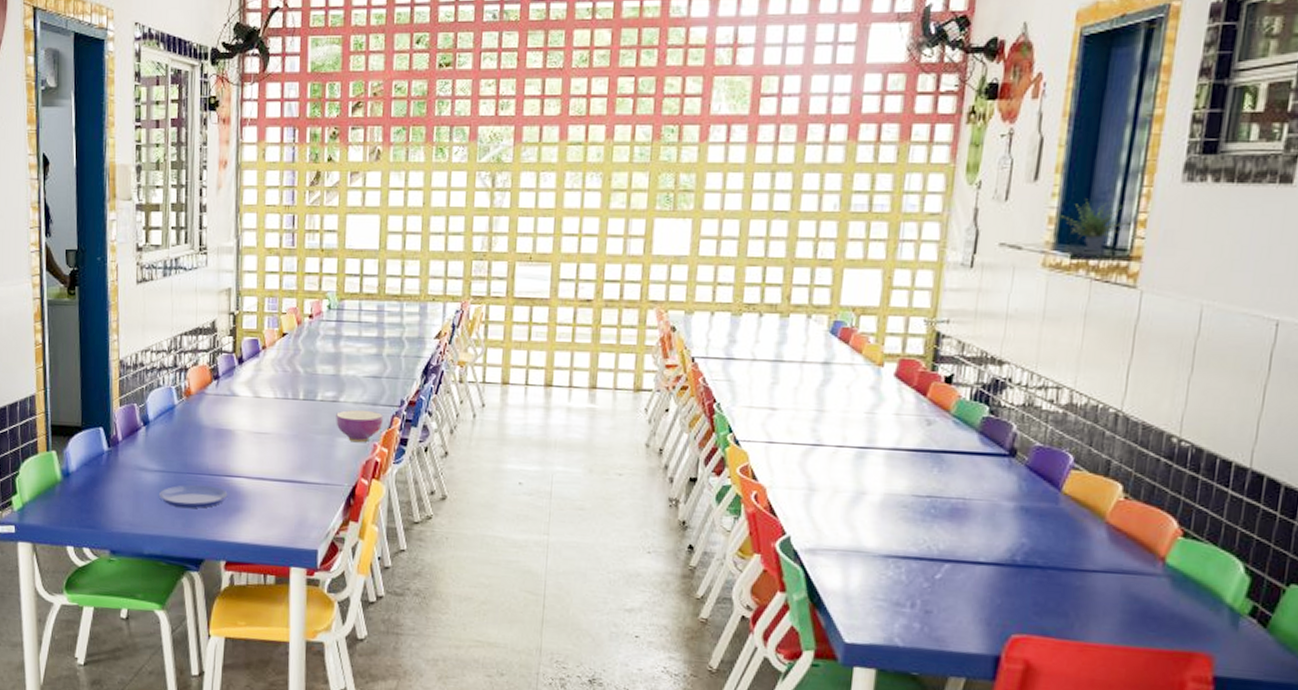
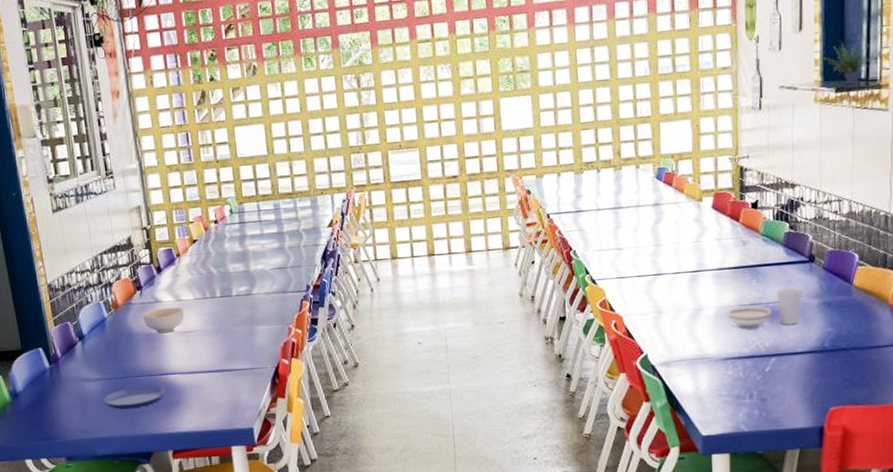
bowl: none [216,402,260,431] -> present [143,307,184,334]
bowl: present [336,409,384,443] -> none [251,298,294,328]
bowl: none [895,496,953,525] -> present [726,305,772,329]
cup: none [961,484,995,528] -> present [777,288,802,325]

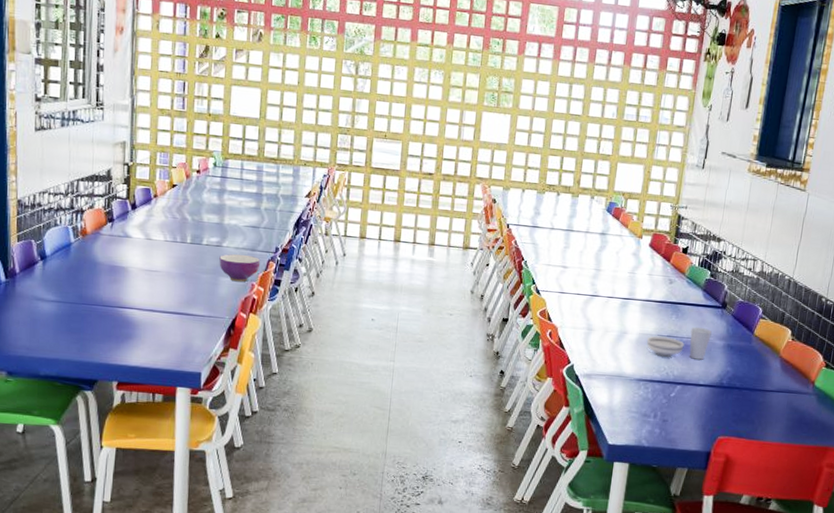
plate: present [103,385,166,409] -> none [55,314,121,335]
bowl: present [143,307,184,334] -> none [110,243,151,269]
bowl: none [251,298,294,328] -> present [219,254,261,282]
potted plant: present [820,41,878,85] -> none [758,124,805,164]

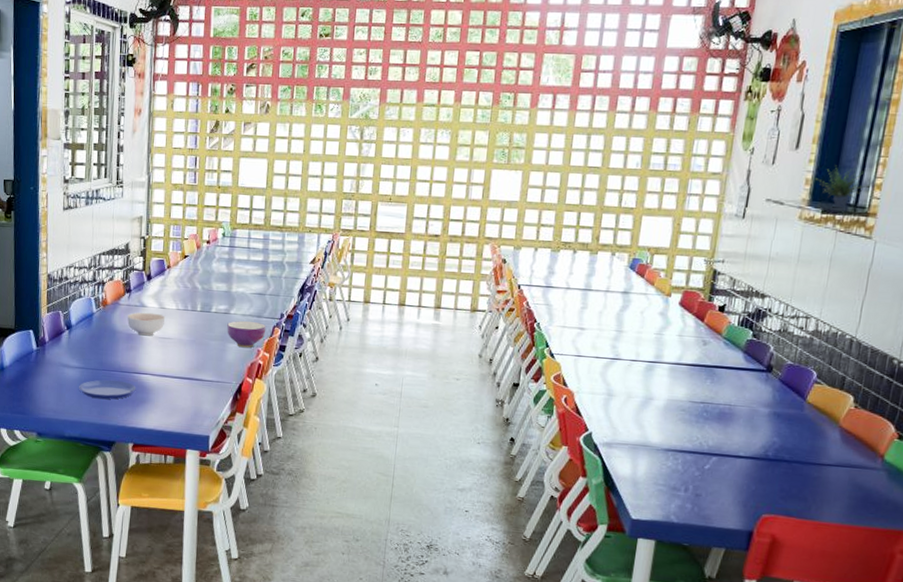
plate: none [55,314,121,335] -> present [79,379,136,399]
bowl: none [110,243,151,269] -> present [127,312,165,336]
bowl: present [646,335,685,357] -> none [676,402,721,426]
cup: present [689,327,712,360] -> none [727,393,754,429]
potted plant: none [758,124,805,164] -> present [811,165,870,209]

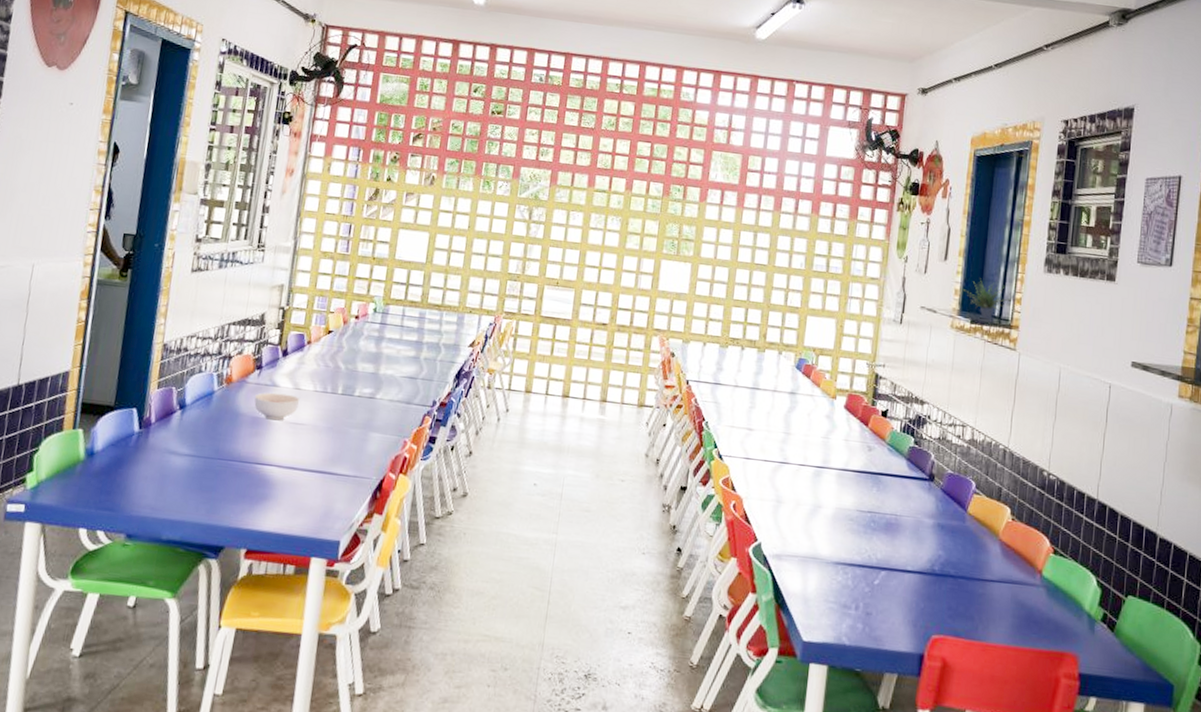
plate: present [79,379,136,399] -> none [186,470,257,495]
bowl: present [227,320,267,348] -> none [370,407,416,439]

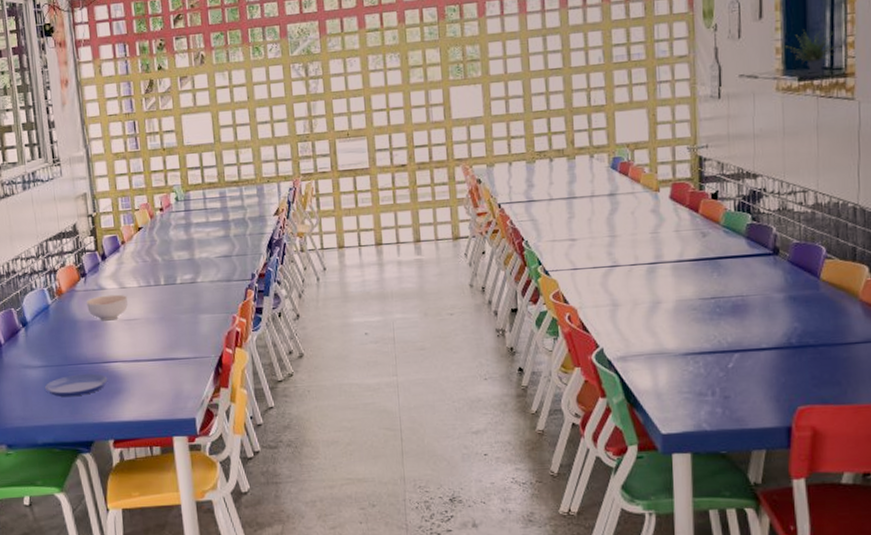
plate: none [186,470,257,495] -> present [45,373,108,397]

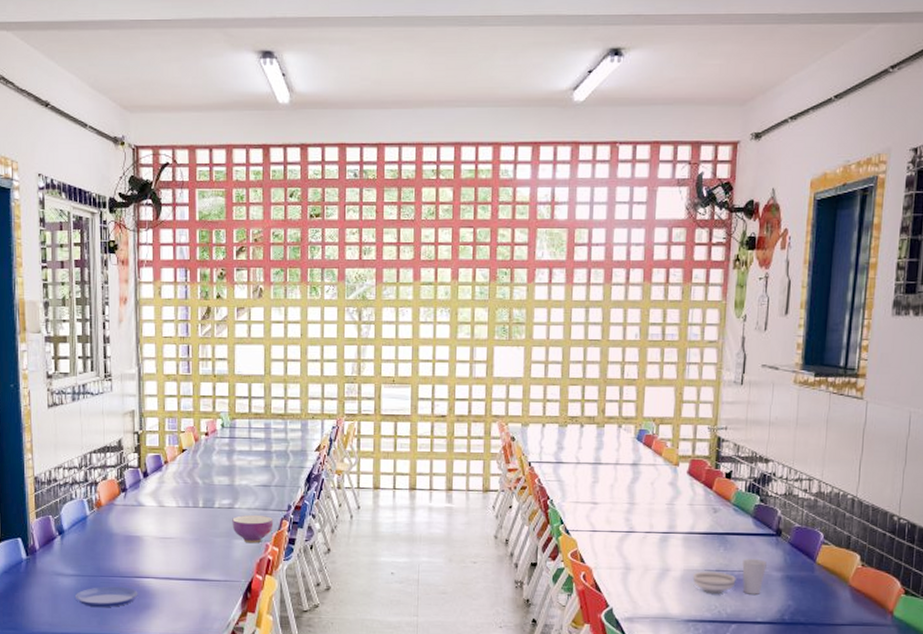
bowl: present [87,294,128,321] -> none [125,512,165,537]
bowl: none [196,286,239,317] -> present [232,514,274,544]
bowl: none [686,299,734,323] -> present [692,571,736,593]
cup: none [739,282,766,320] -> present [742,559,767,595]
potted plant: present [781,29,842,74] -> none [802,329,857,371]

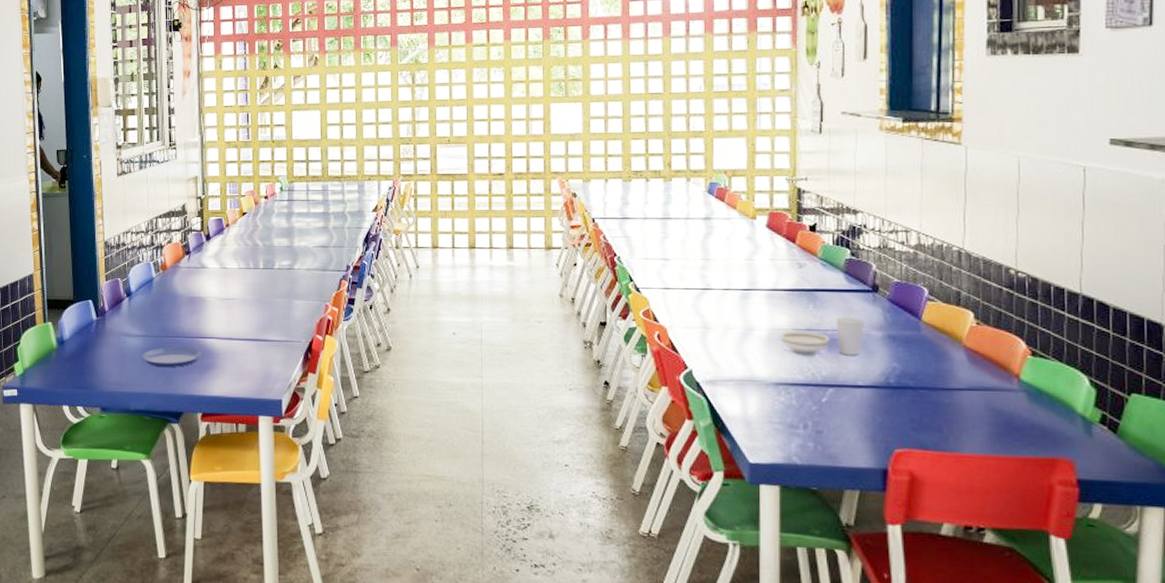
bowl: present [232,514,274,544] -> none [292,275,333,304]

